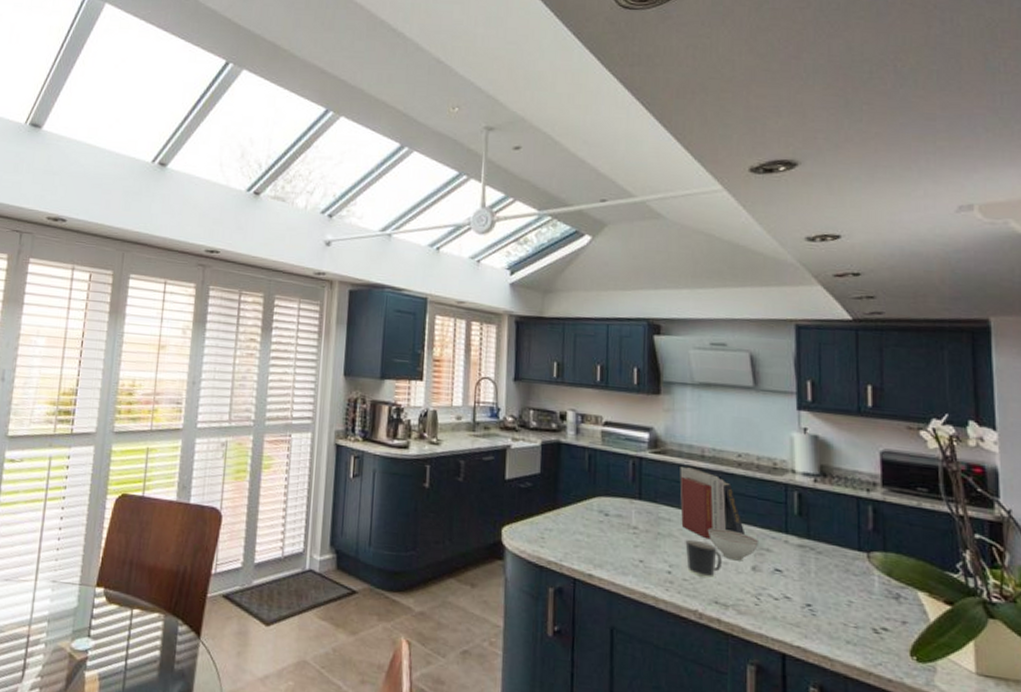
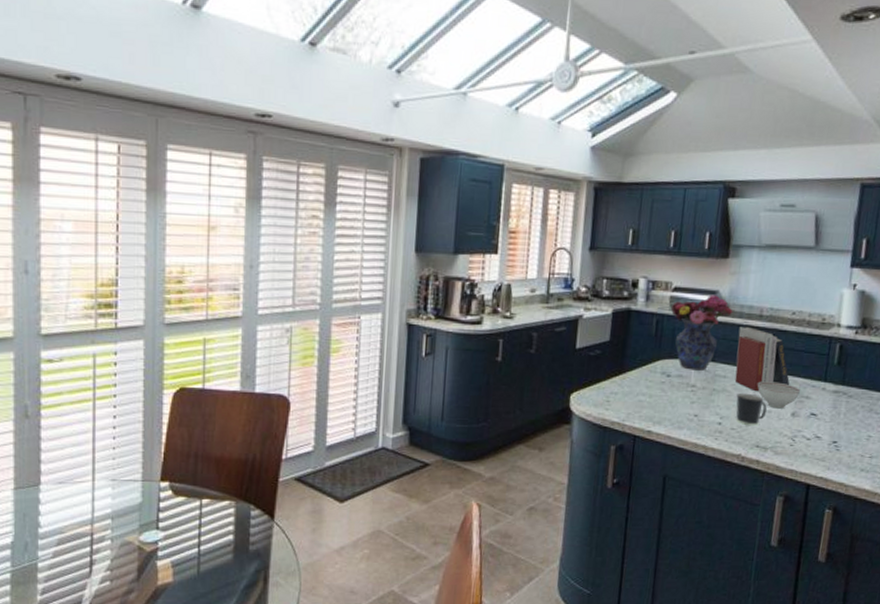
flower arrangement: none [602,431,671,512] -> present [670,295,733,371]

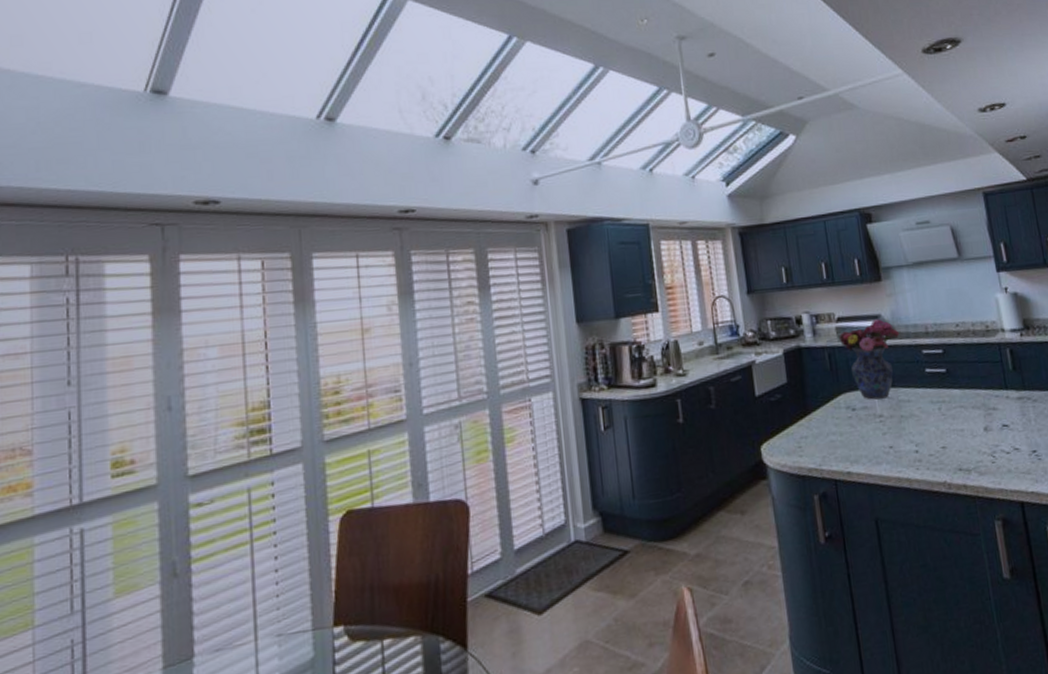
books: present [735,326,790,392] -> none [909,345,974,412]
mug: present [736,393,767,426] -> none [925,414,959,449]
bowl: present [756,381,801,409] -> none [942,397,986,426]

